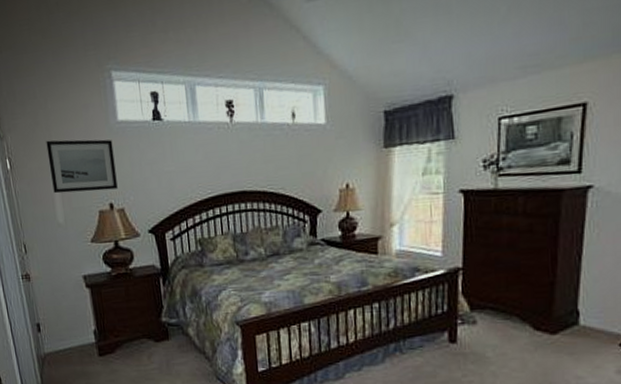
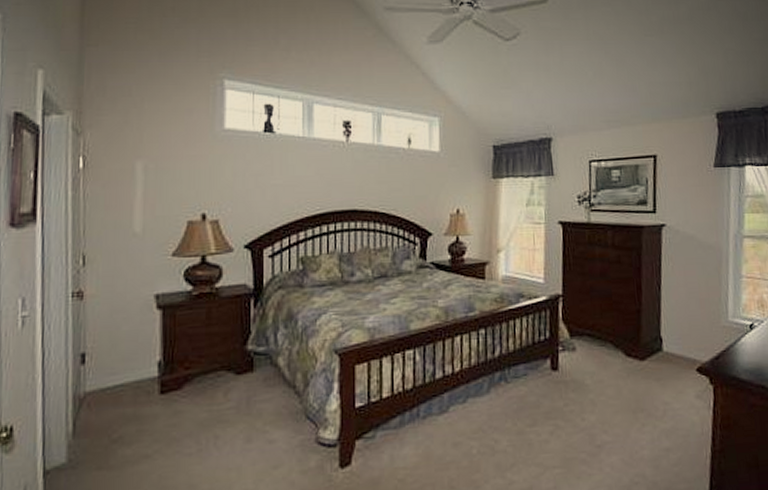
wall art: present [46,139,118,194] -> none [133,141,215,200]

